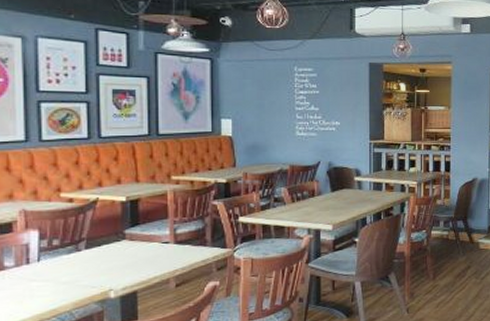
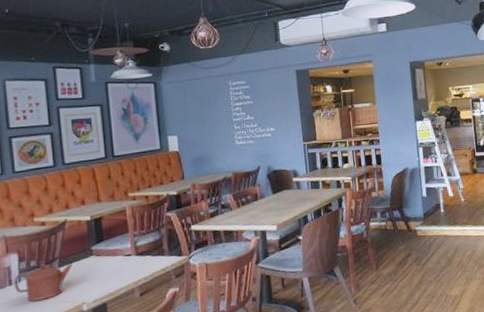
teapot: none [33,242,102,284] -> present [14,262,73,302]

